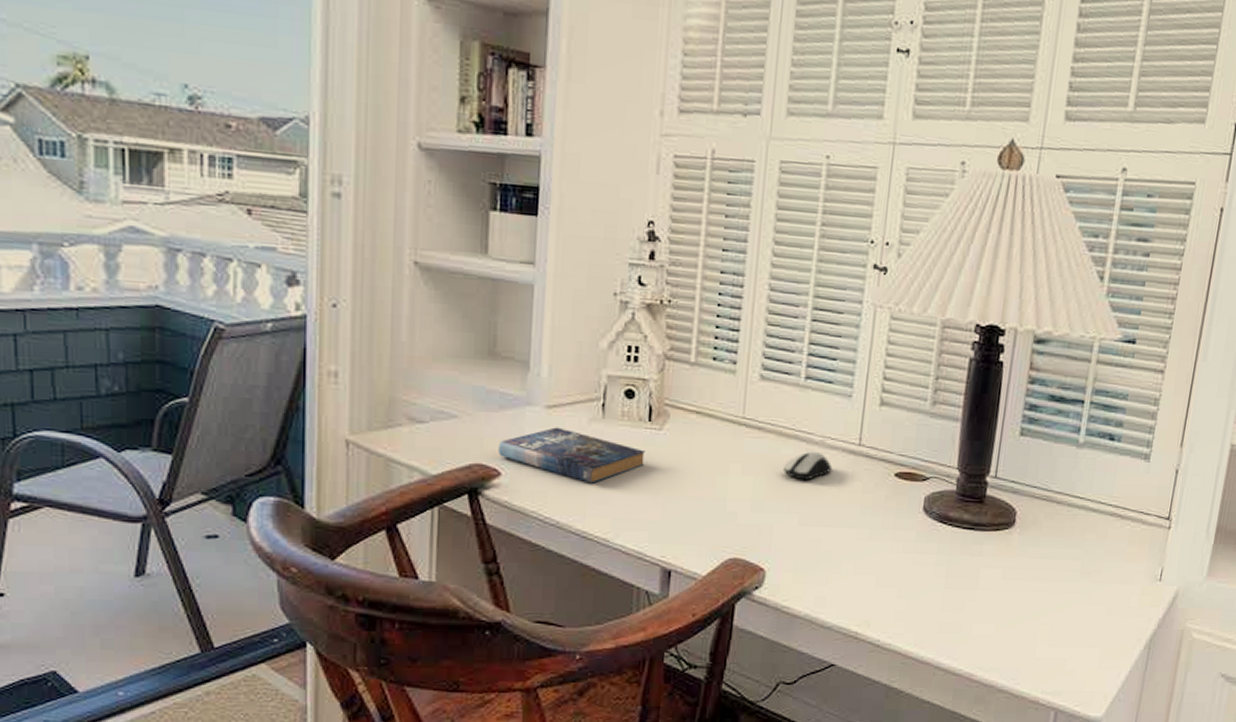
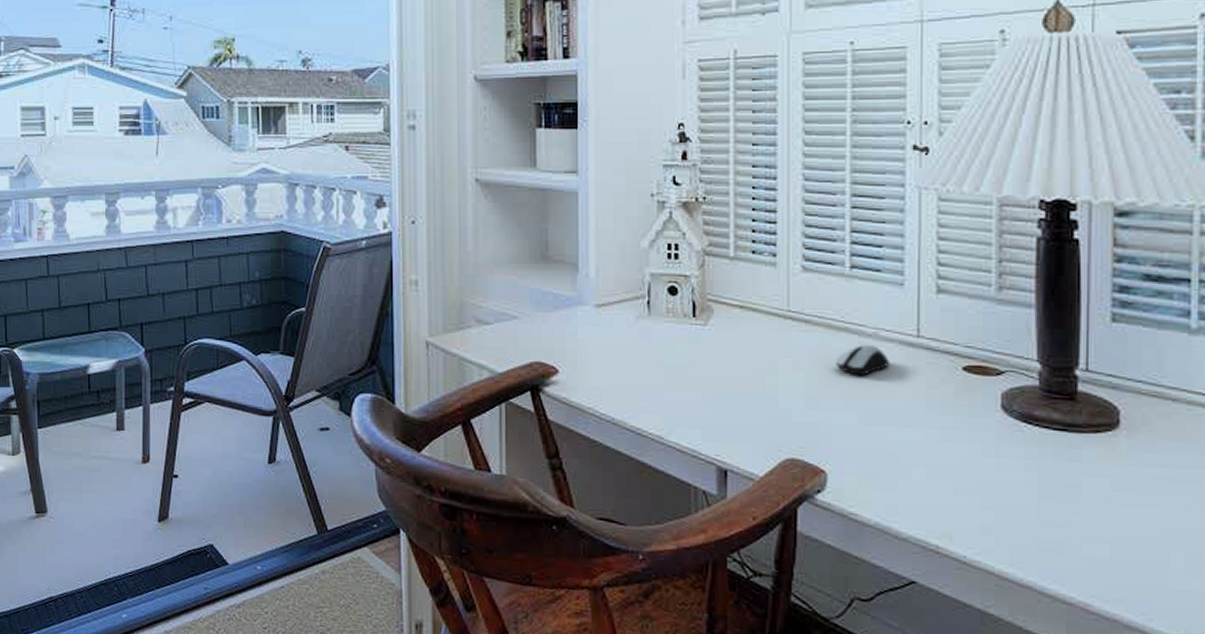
book: present [498,427,645,484] -> none [555,325,692,380]

